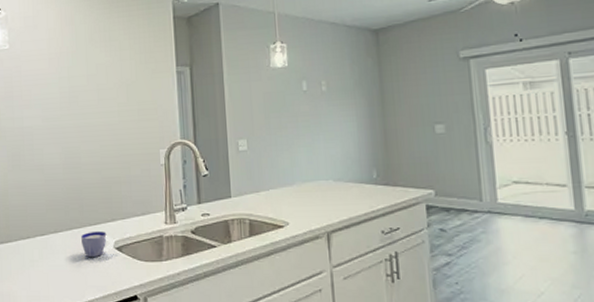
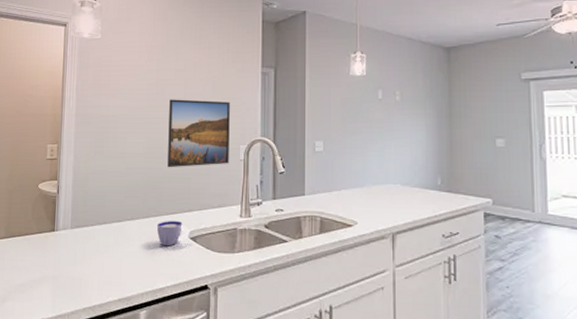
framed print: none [83,104,149,178] -> present [167,99,230,168]

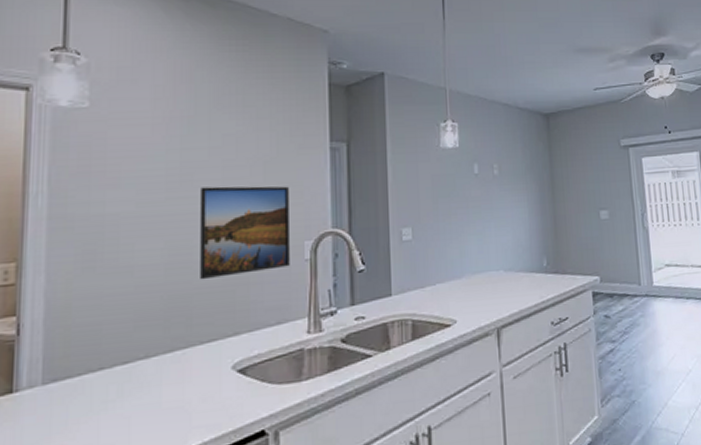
cup: present [156,220,190,247] -> none [185,349,236,388]

